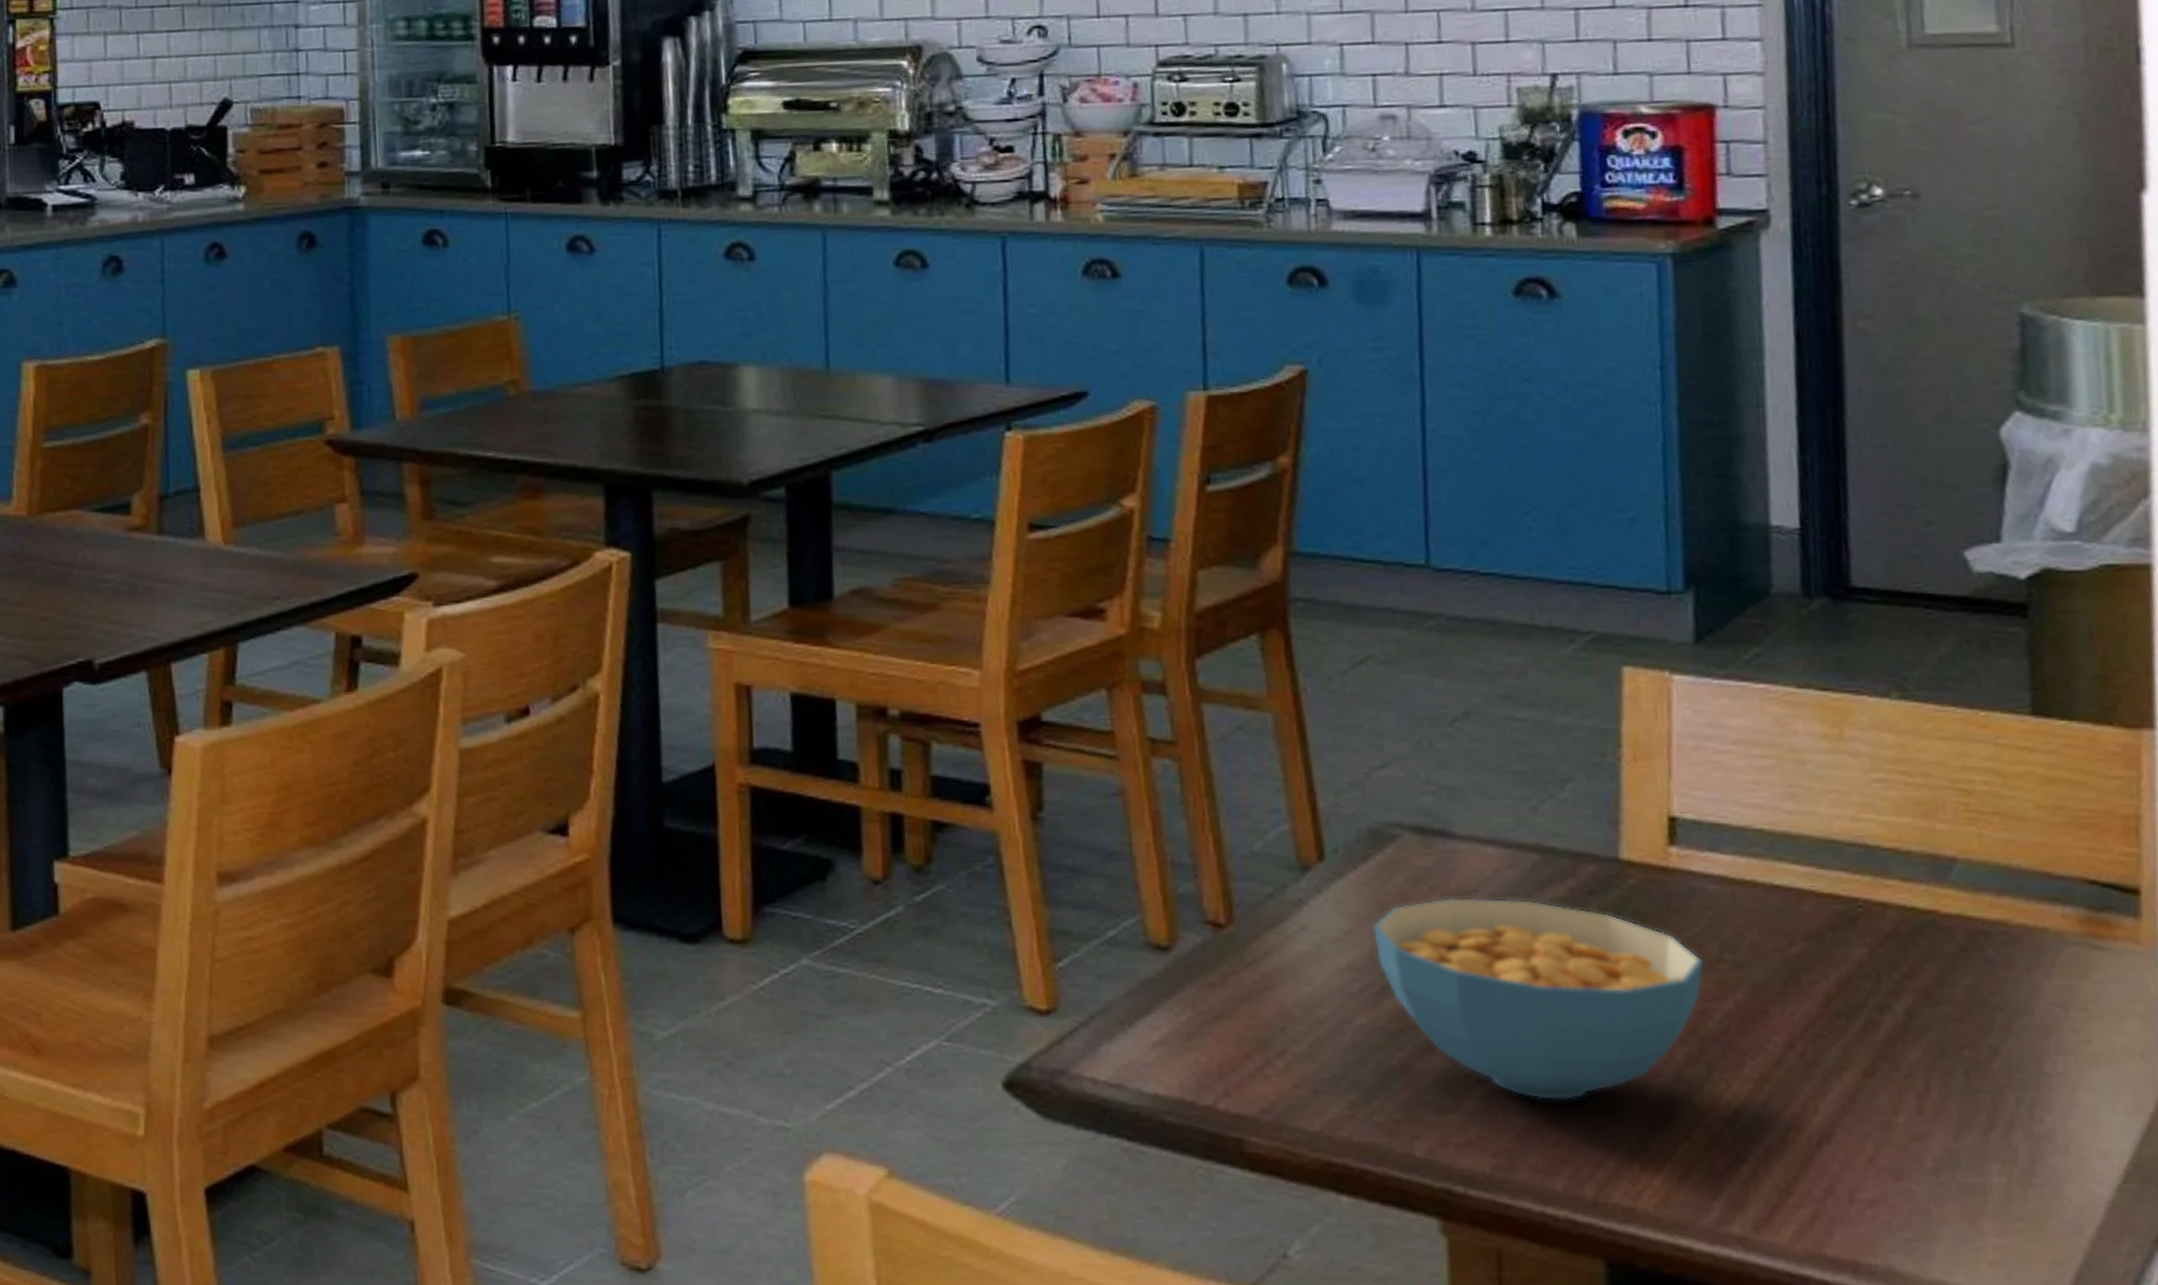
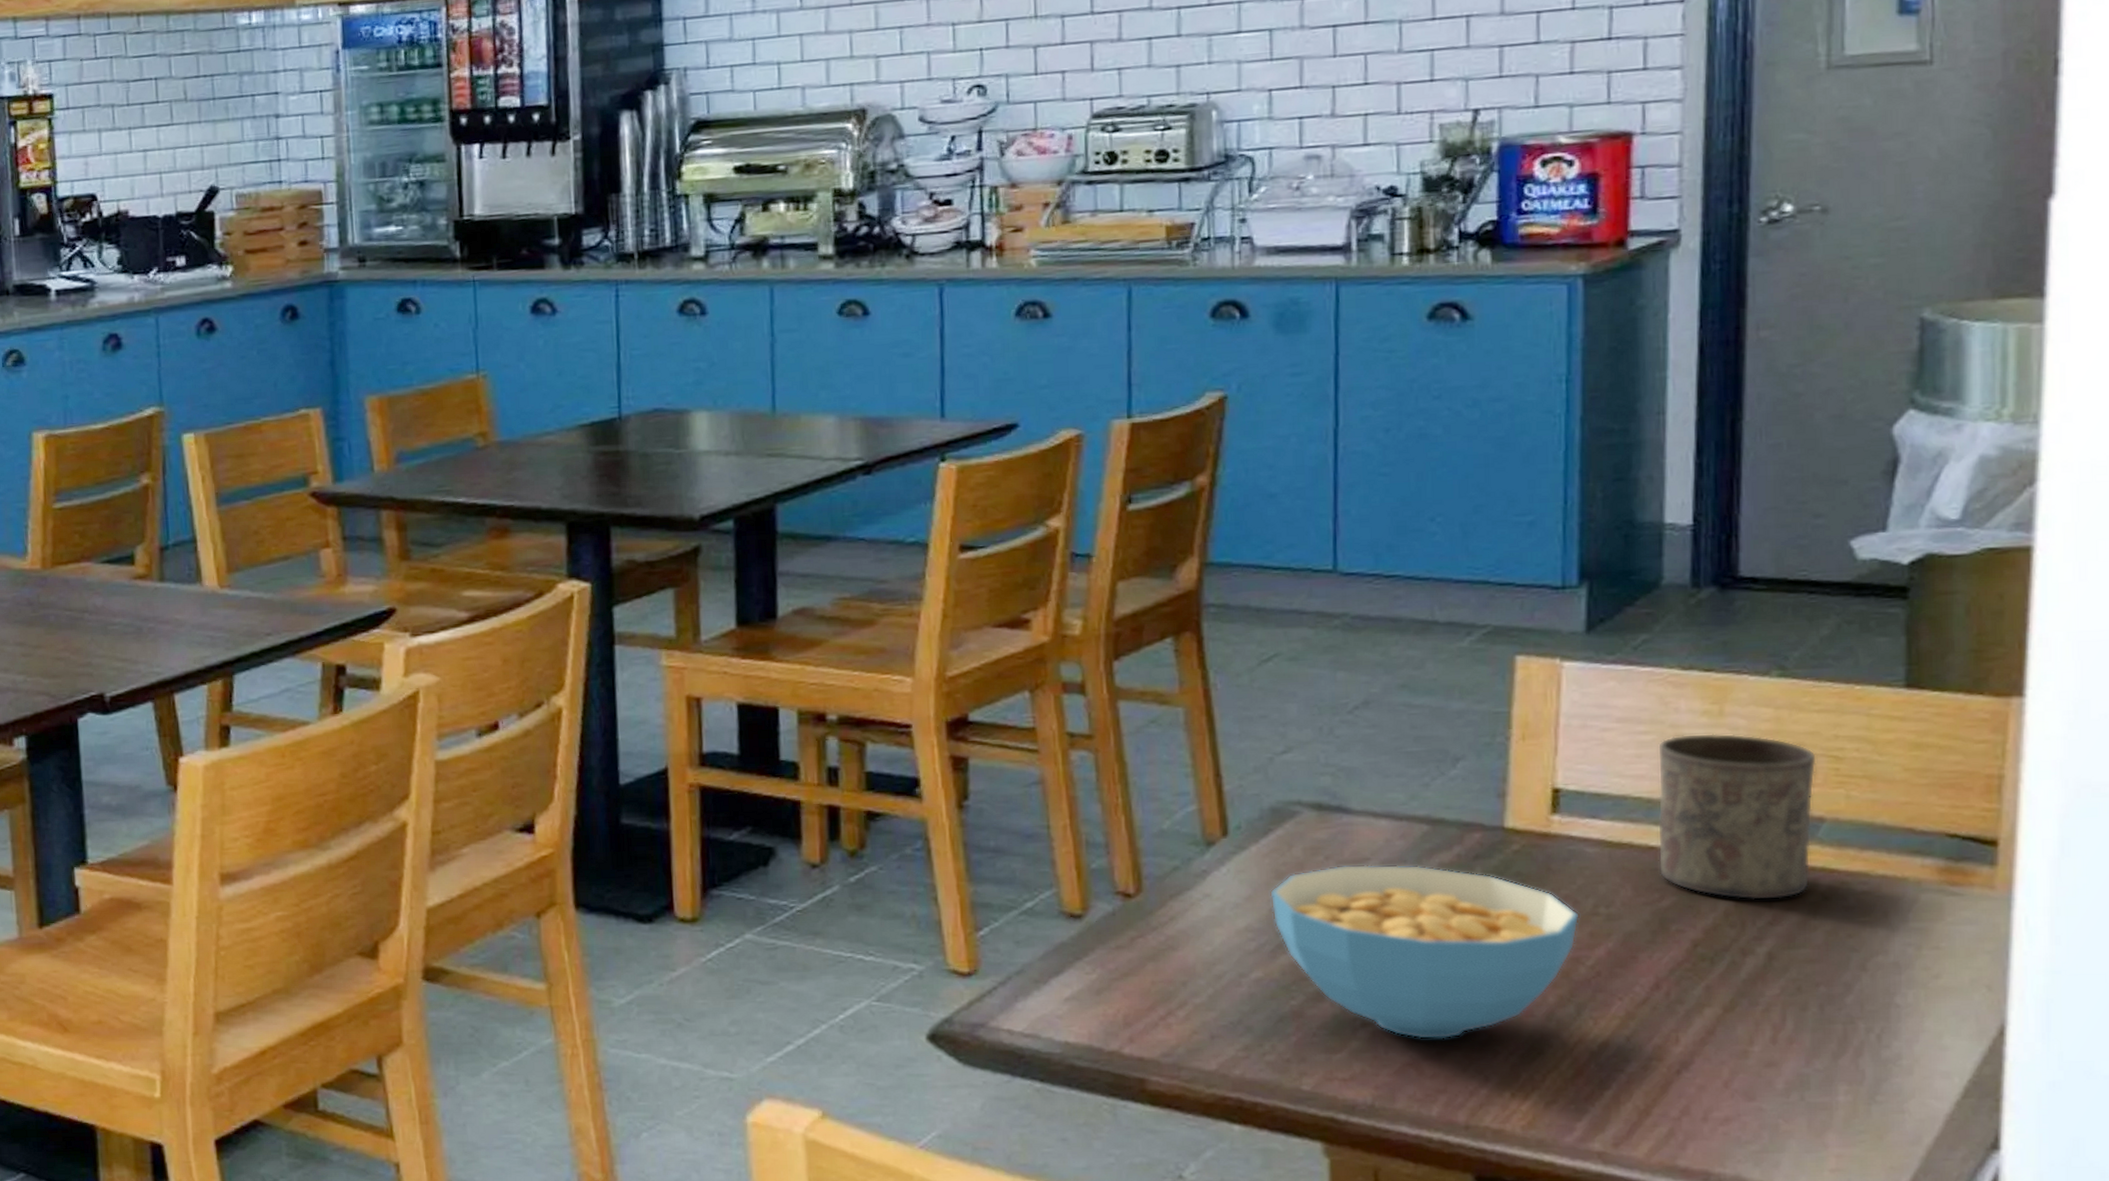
cup: none [1777,760,1946,949] -> present [1658,733,1817,900]

